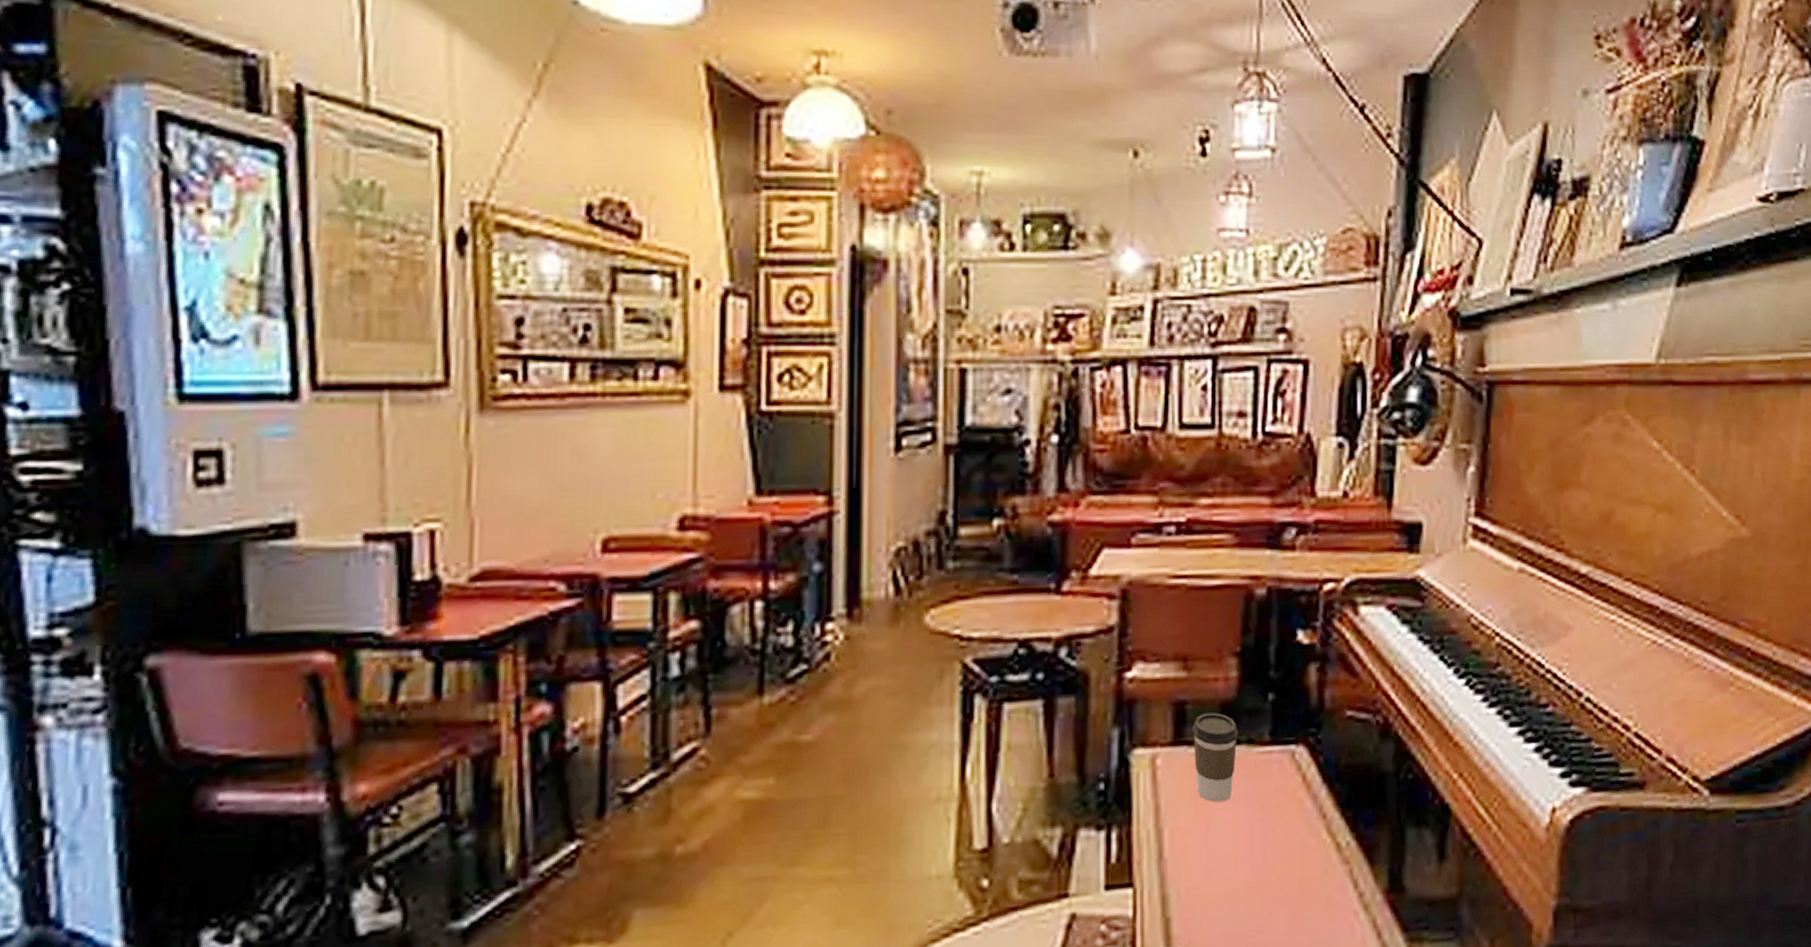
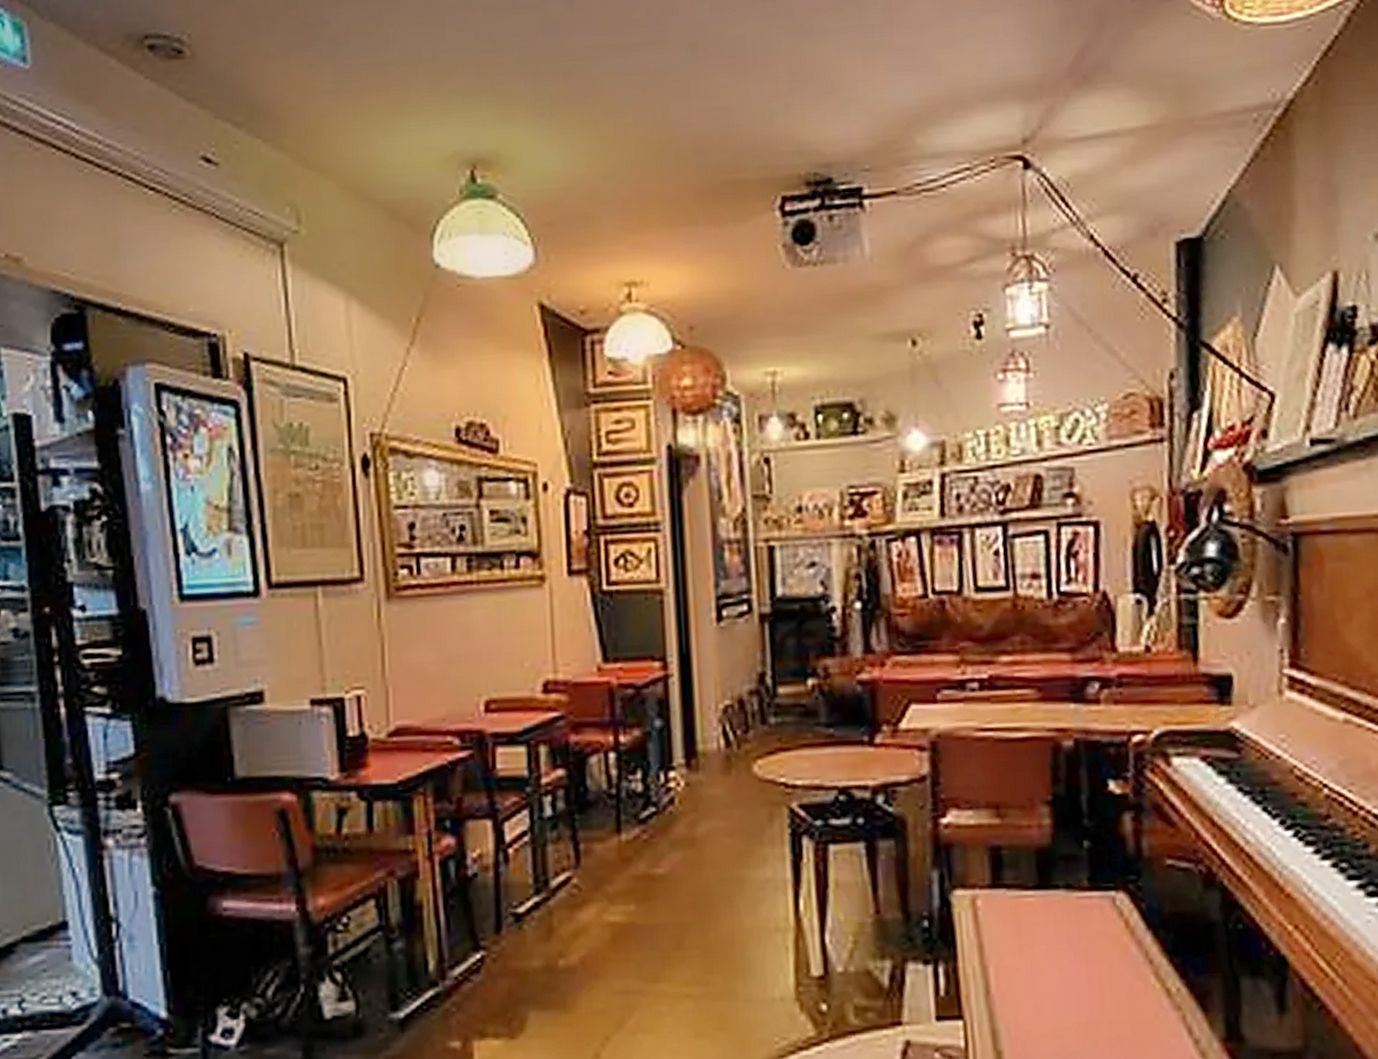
coffee cup: present [1193,712,1238,802] -> none [1010,858,1056,943]

